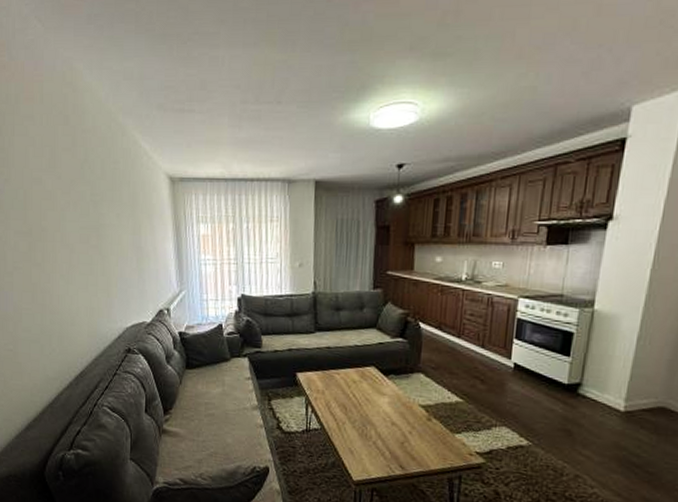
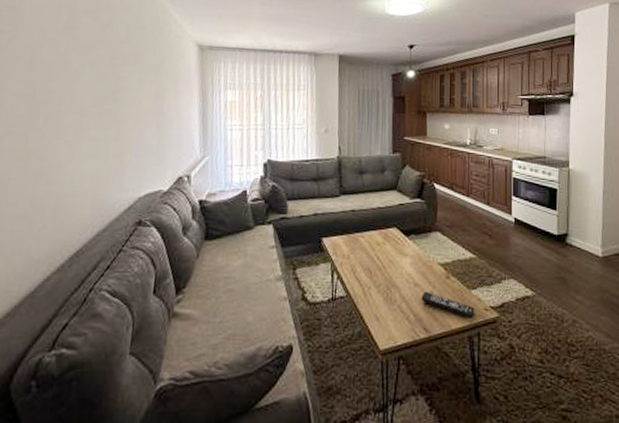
remote control: none [398,431,458,462] -> present [421,291,475,319]

